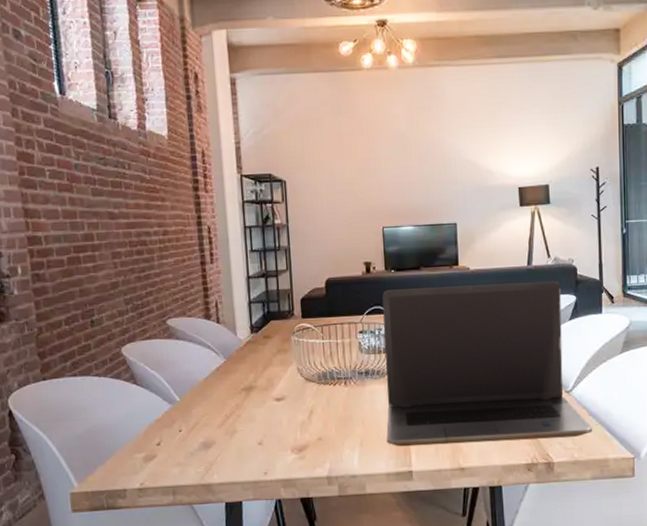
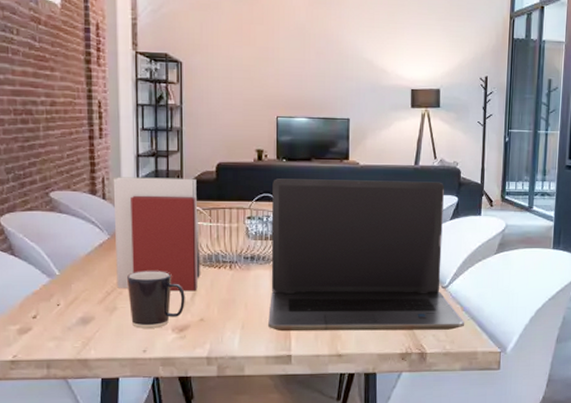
books: none [225,296,317,412] -> present [113,177,201,292]
mug: none [243,391,303,451] -> present [126,271,185,328]

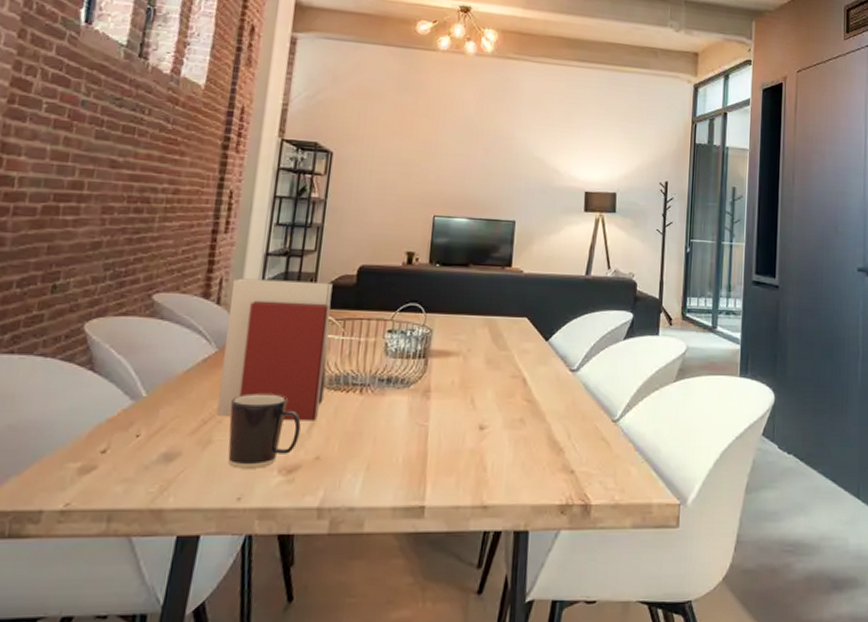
laptop computer: present [268,178,464,332] -> none [400,286,637,475]

